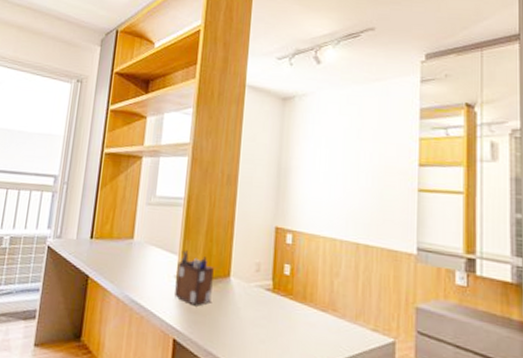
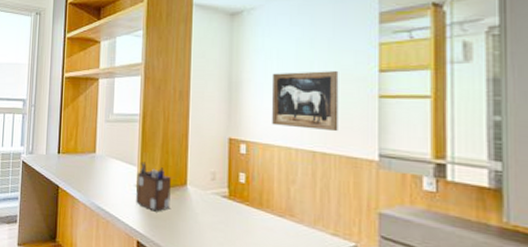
wall art: none [319,161,383,224] -> present [272,71,339,132]

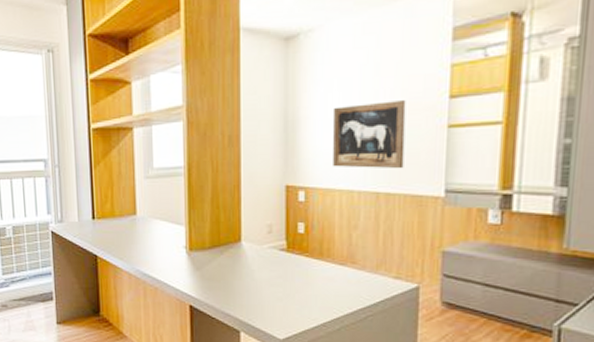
desk organizer: present [136,162,171,212] -> none [185,220,224,273]

